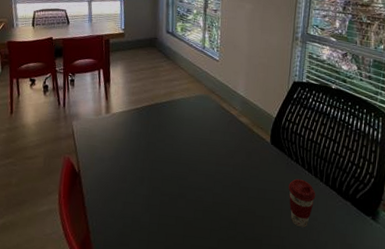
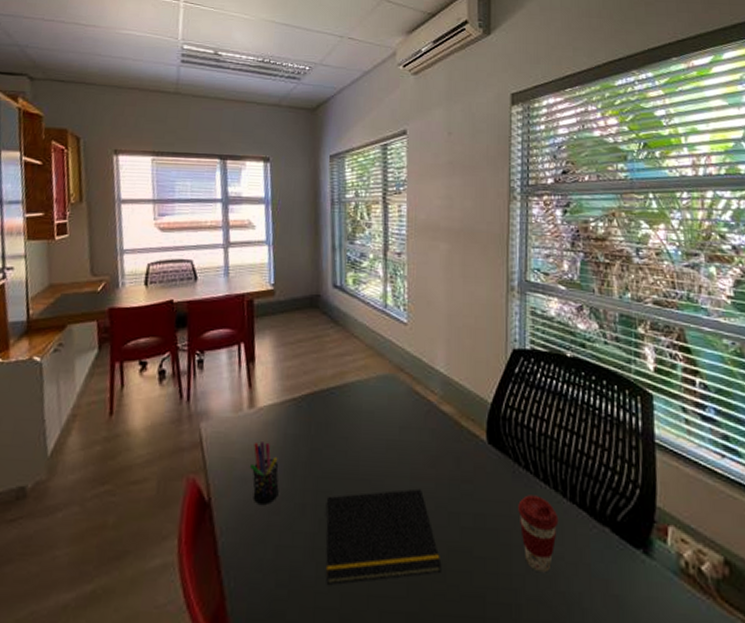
pen holder: none [106,136,126,176] -> present [249,442,279,504]
notepad: none [156,171,234,228] -> present [325,488,442,585]

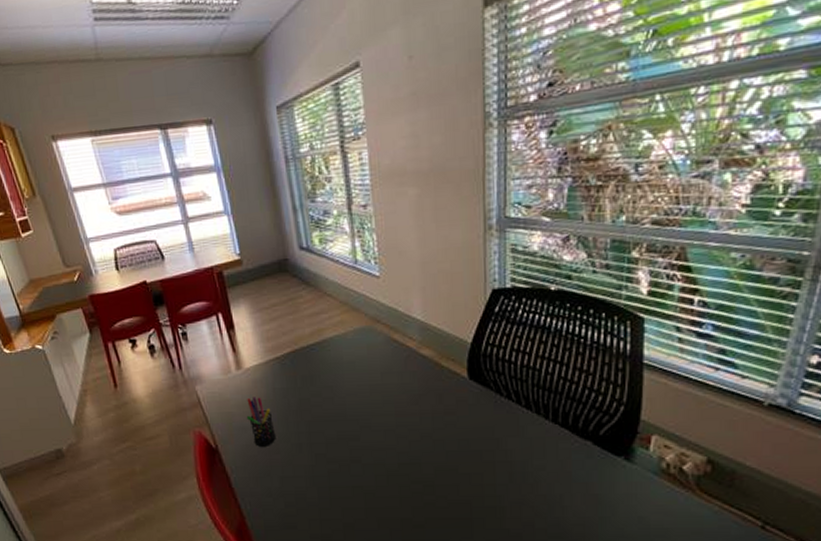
notepad: present [325,488,442,585] -> none [319,423,430,502]
coffee cup: present [518,495,559,573] -> none [501,420,541,482]

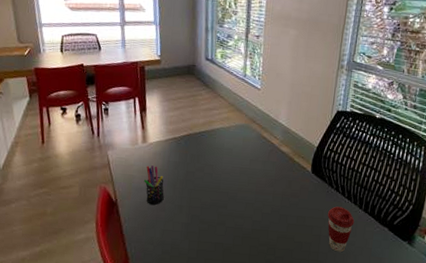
coffee cup: none [501,420,541,482] -> present [328,206,355,253]

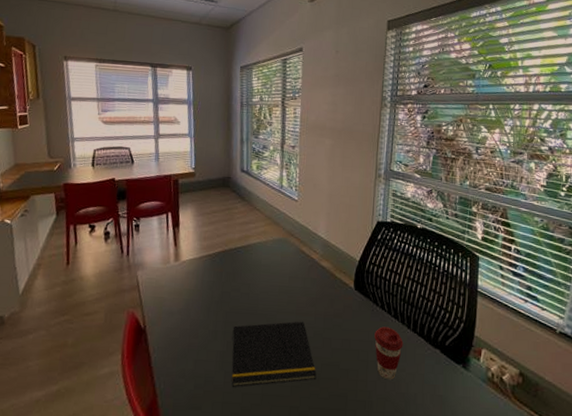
pen holder: present [143,165,164,205] -> none [175,286,198,331]
notepad: none [195,199,273,254] -> present [232,321,317,387]

